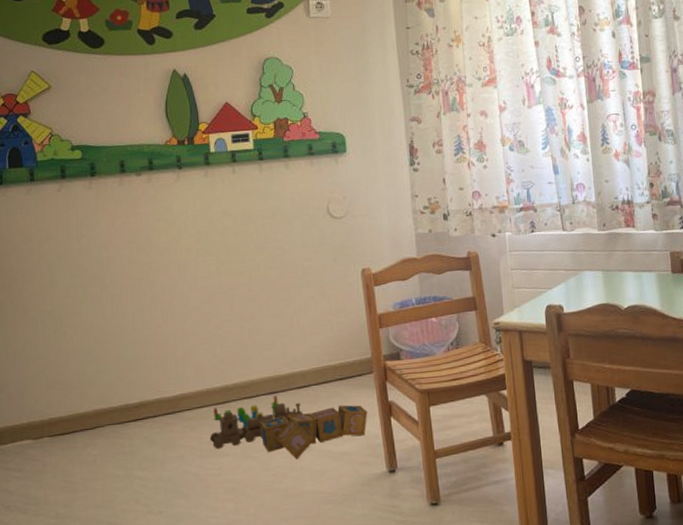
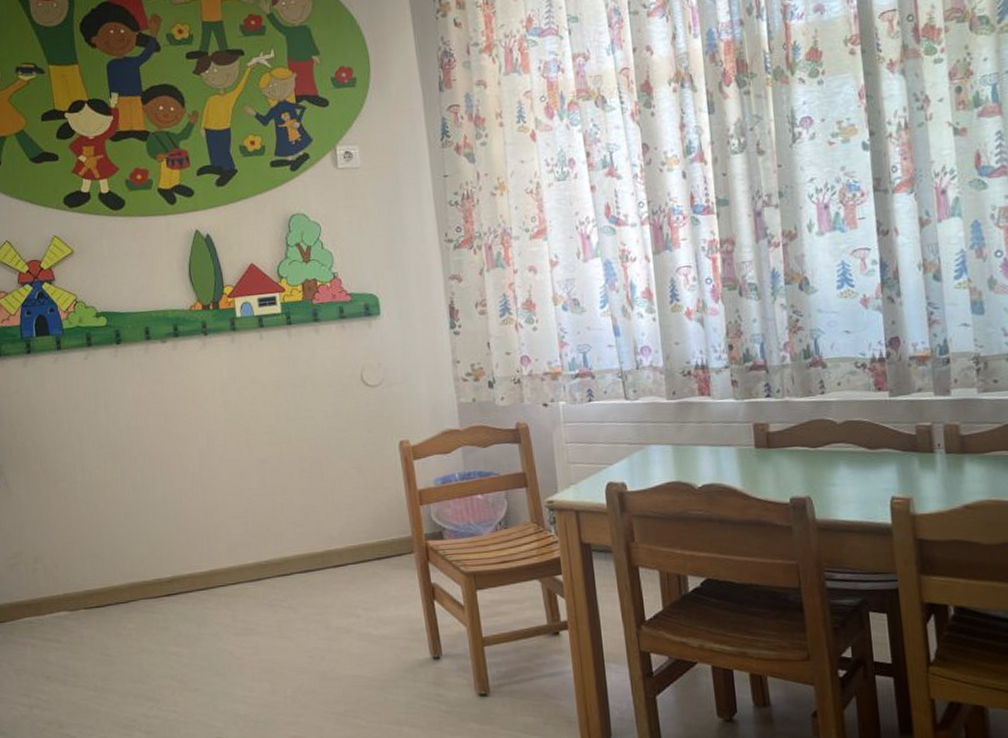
toy train: present [209,402,303,449] -> none [244,581,340,628]
building blocks: present [213,396,278,427] -> none [247,574,314,606]
toy blocks: present [260,405,368,460] -> none [295,586,409,642]

